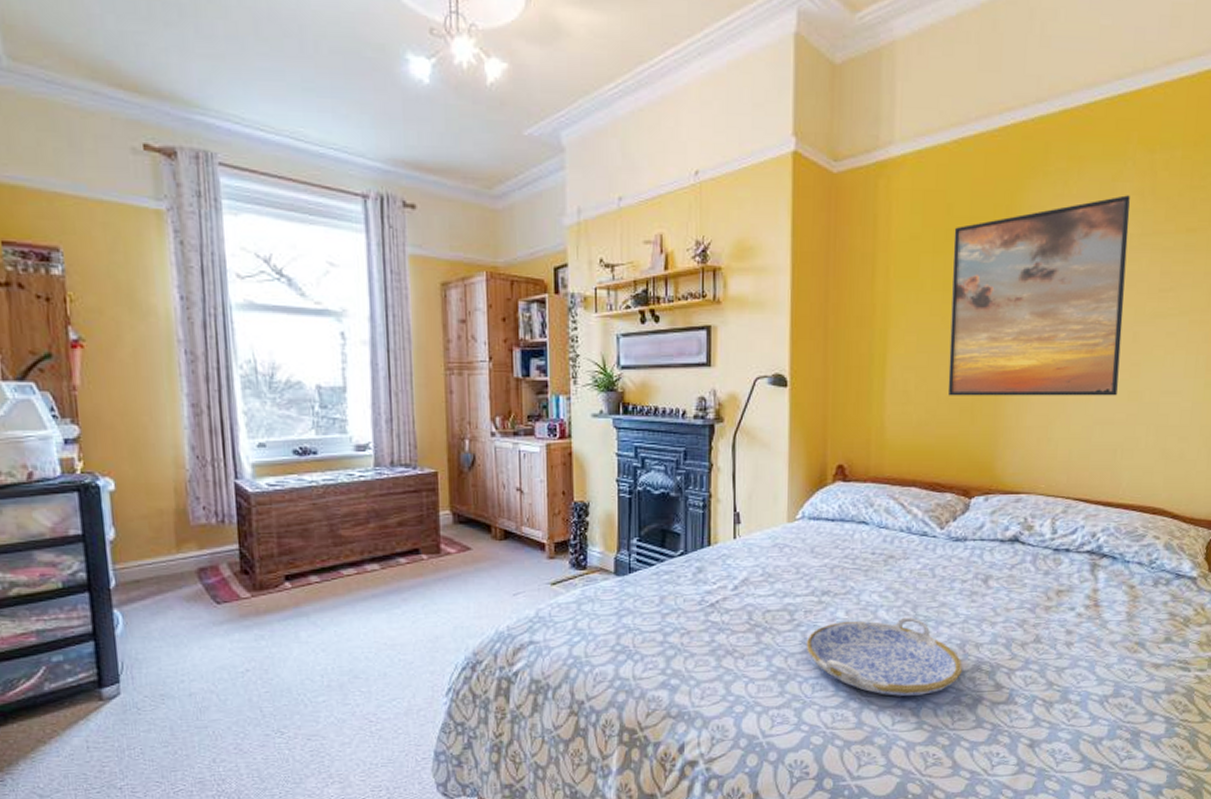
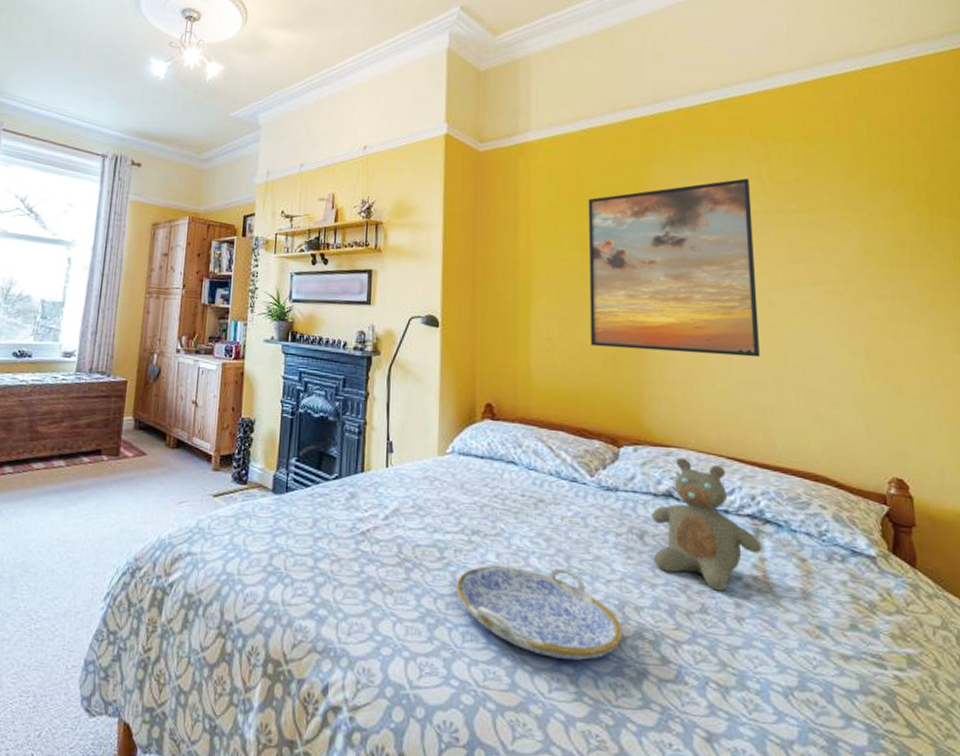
teddy bear: none [996,503,1097,622] -> present [652,457,762,591]

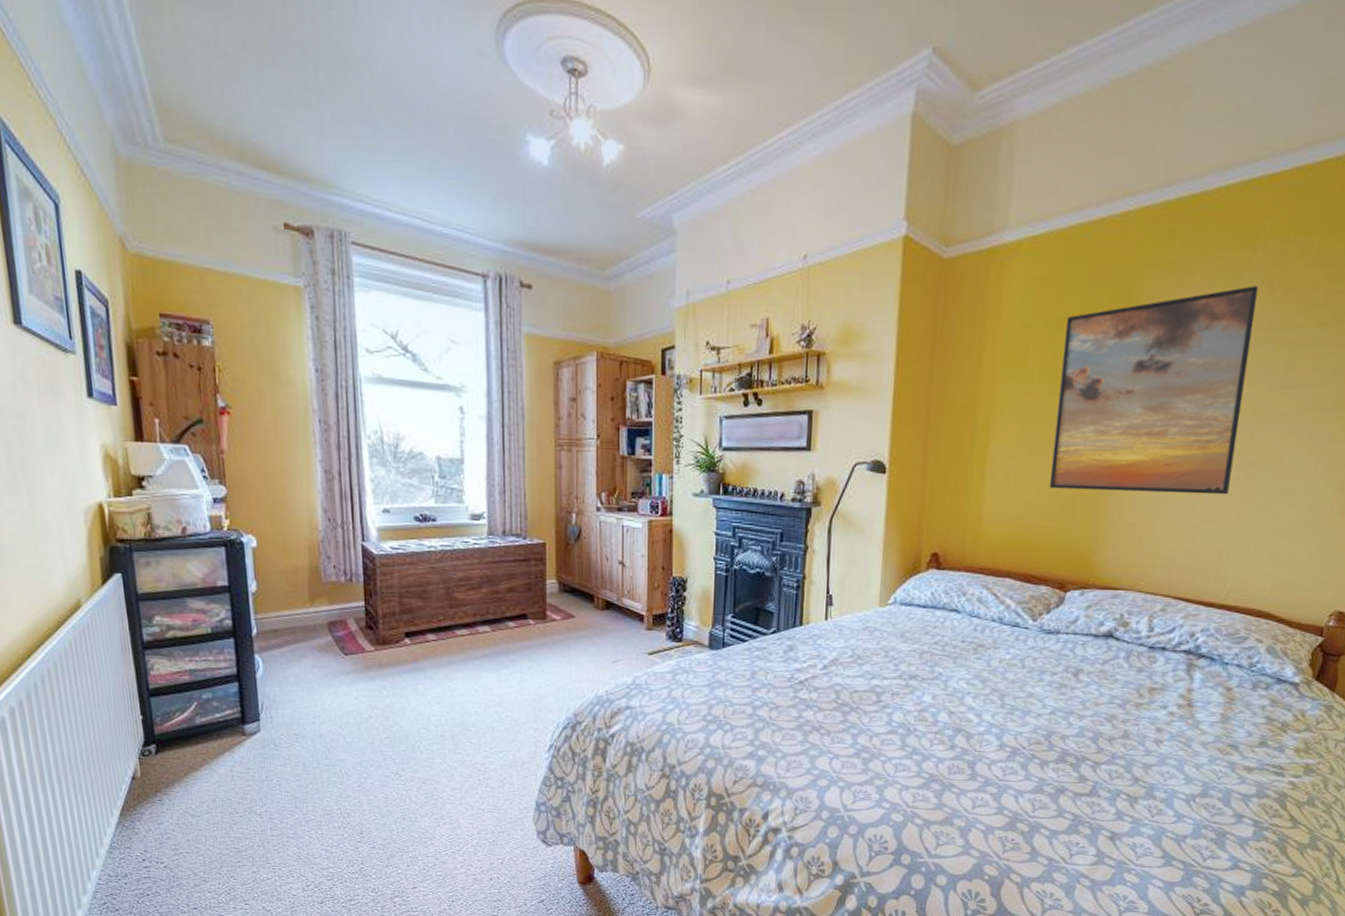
serving tray: present [455,566,623,660] -> none [891,705,1047,782]
teddy bear: present [652,457,762,591] -> none [1085,599,1192,719]

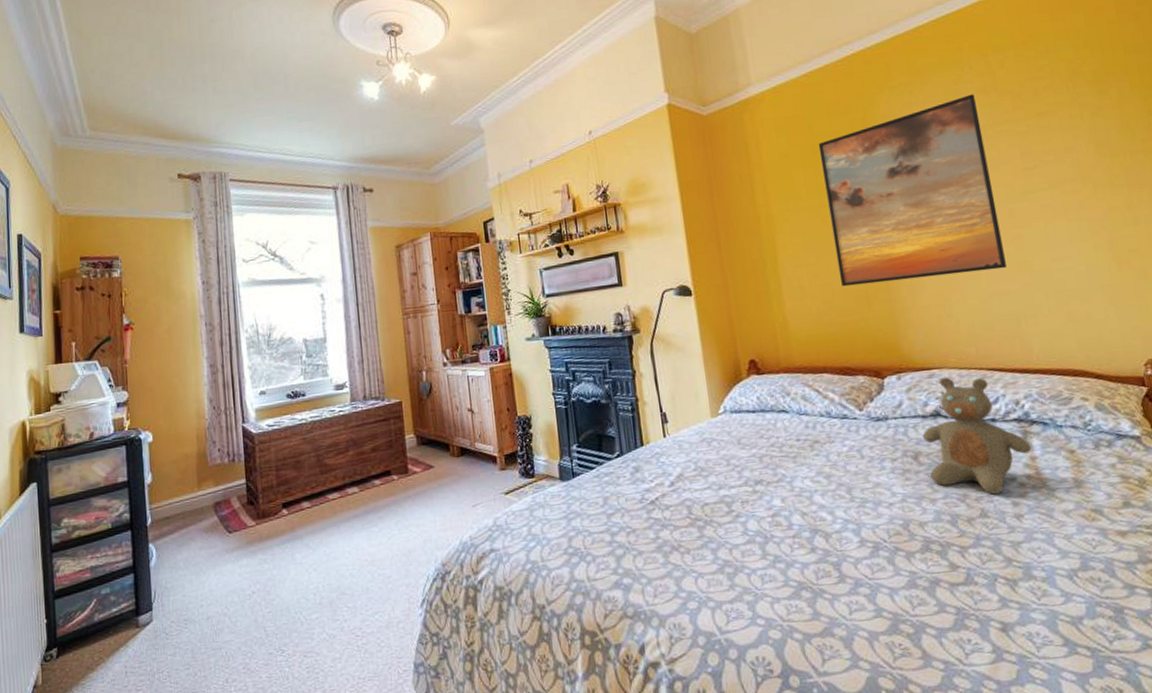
teddy bear: none [1085,599,1192,719] -> present [922,377,1032,495]

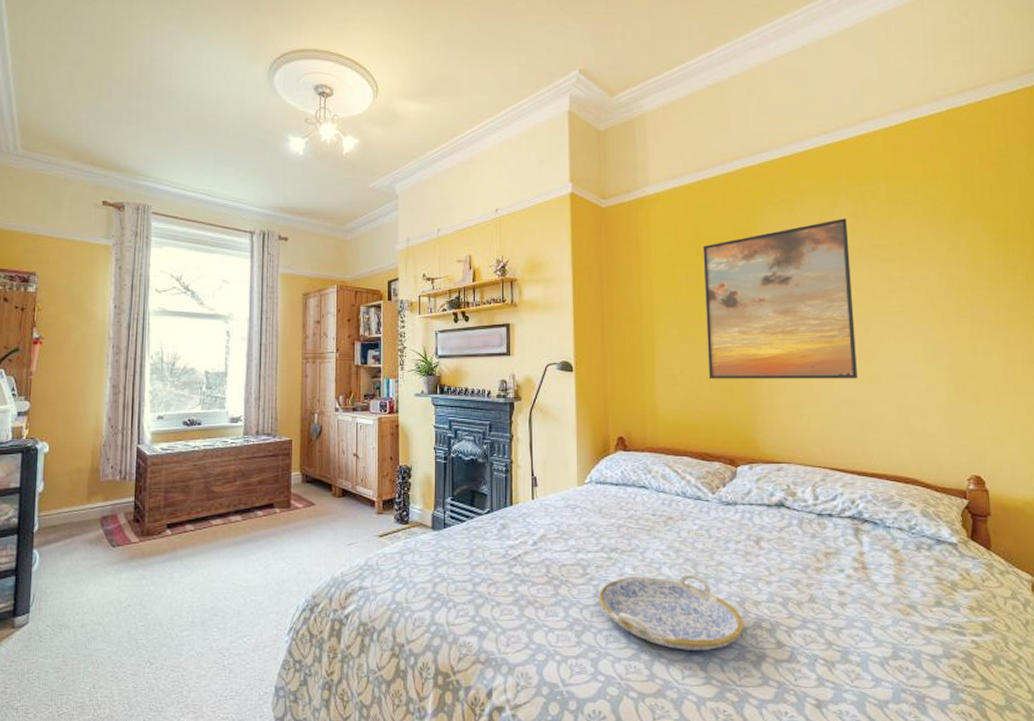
serving tray: none [747,500,912,583] -> present [598,574,744,650]
teddy bear: present [922,377,1032,495] -> none [766,471,861,583]

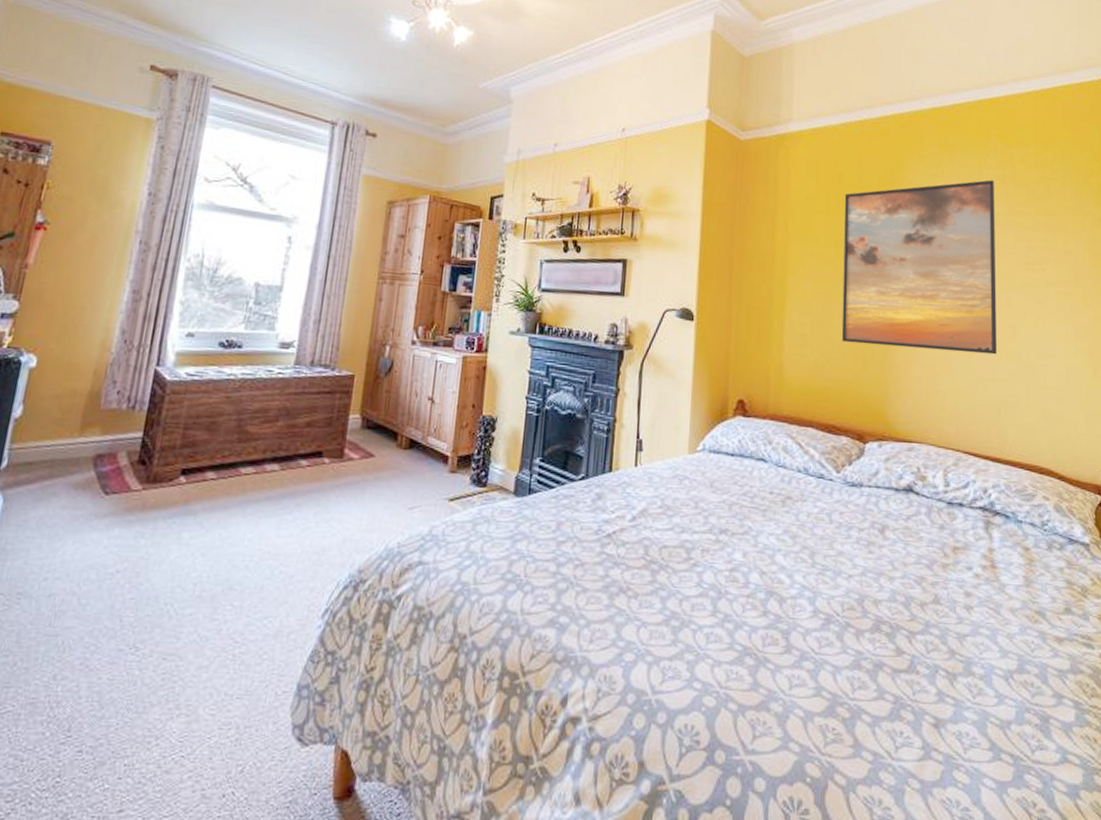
serving tray: present [598,574,744,650] -> none [701,565,861,655]

